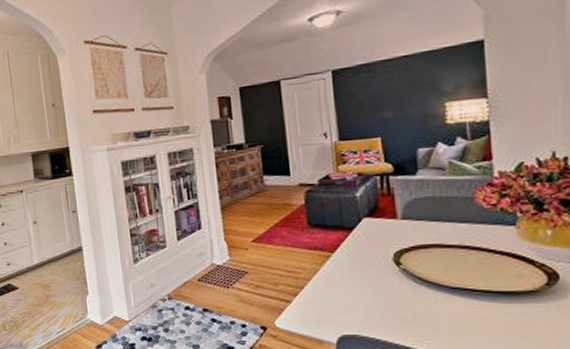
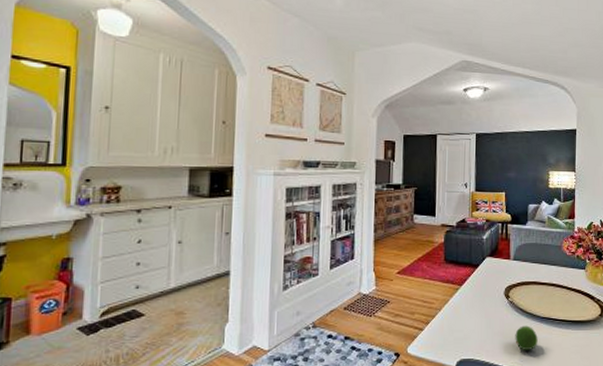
fruit: none [414,297,449,327] -> present [515,325,538,350]

